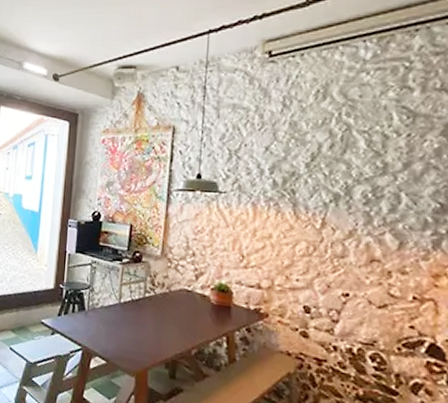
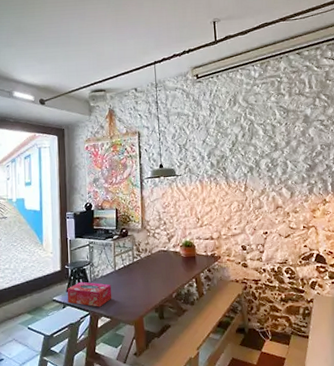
tissue box: none [57,307,113,344] -> present [67,281,112,307]

